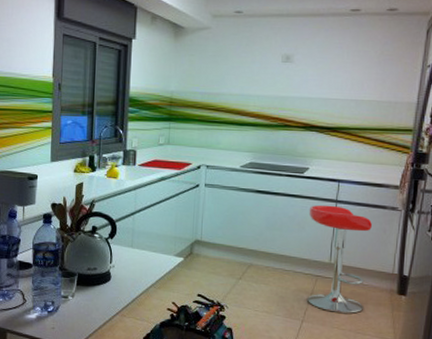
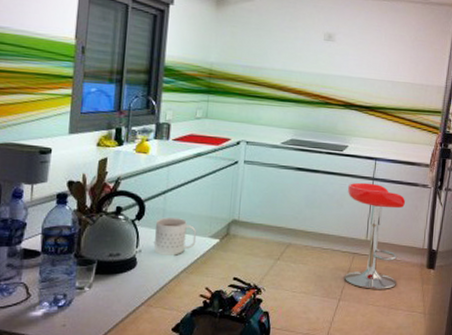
mug: none [125,237,163,272] -> present [154,217,197,256]

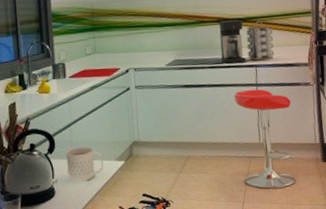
coffee maker: none [340,106,369,153] -> present [219,20,246,64]
spice rack: none [369,112,400,155] -> present [246,20,274,61]

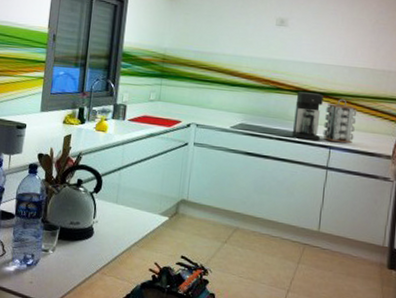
mug: present [65,146,104,182] -> none [109,192,148,229]
bar stool: present [233,89,295,189] -> none [294,170,363,286]

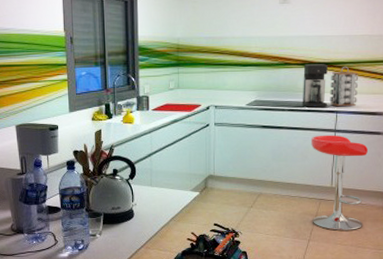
bar stool: none [294,170,363,286] -> present [310,135,368,231]

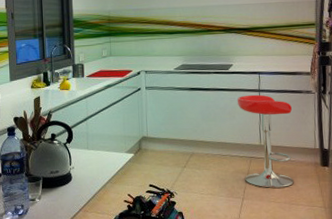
coffee maker: present [302,64,328,108] -> none [225,29,250,70]
spice rack: present [329,66,359,107] -> none [250,31,277,68]

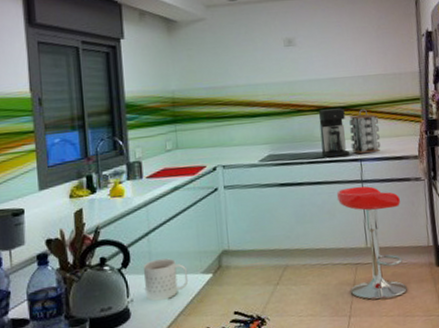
mug: none [82,139,116,170] -> present [143,258,189,301]
coffee maker: none [225,29,250,70] -> present [319,108,350,158]
spice rack: none [250,31,277,68] -> present [349,108,381,154]

